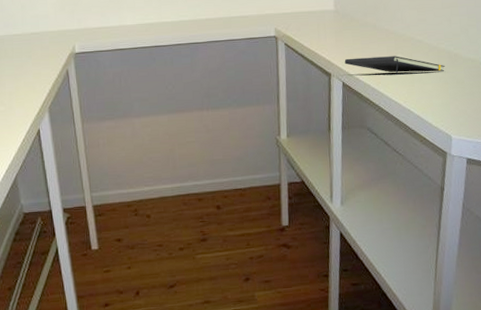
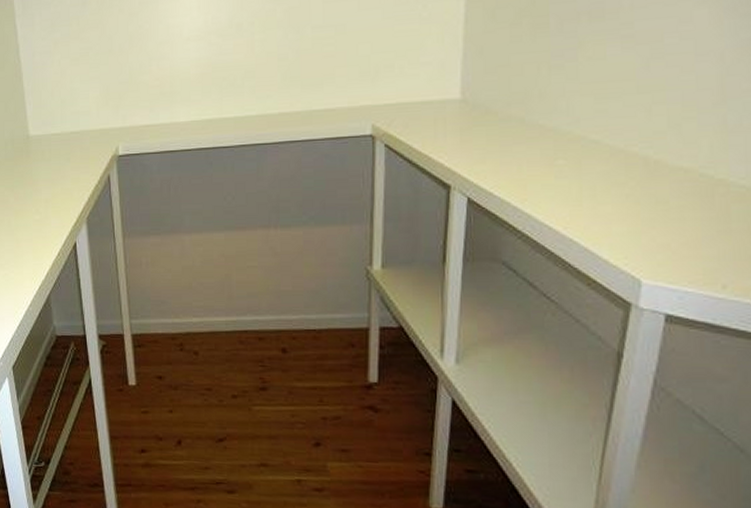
notepad: present [344,56,446,74] -> none [472,162,638,188]

